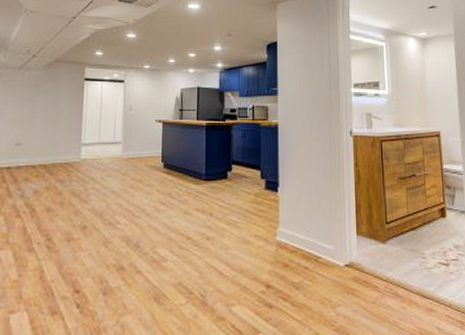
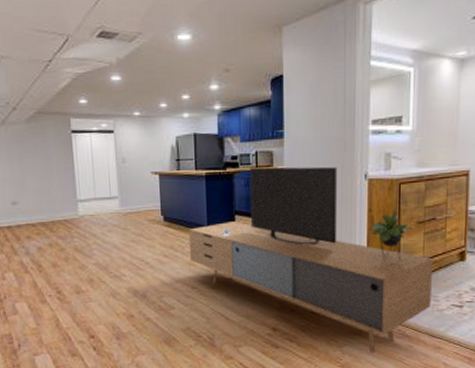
media console: none [186,120,419,315] -> present [188,166,433,353]

